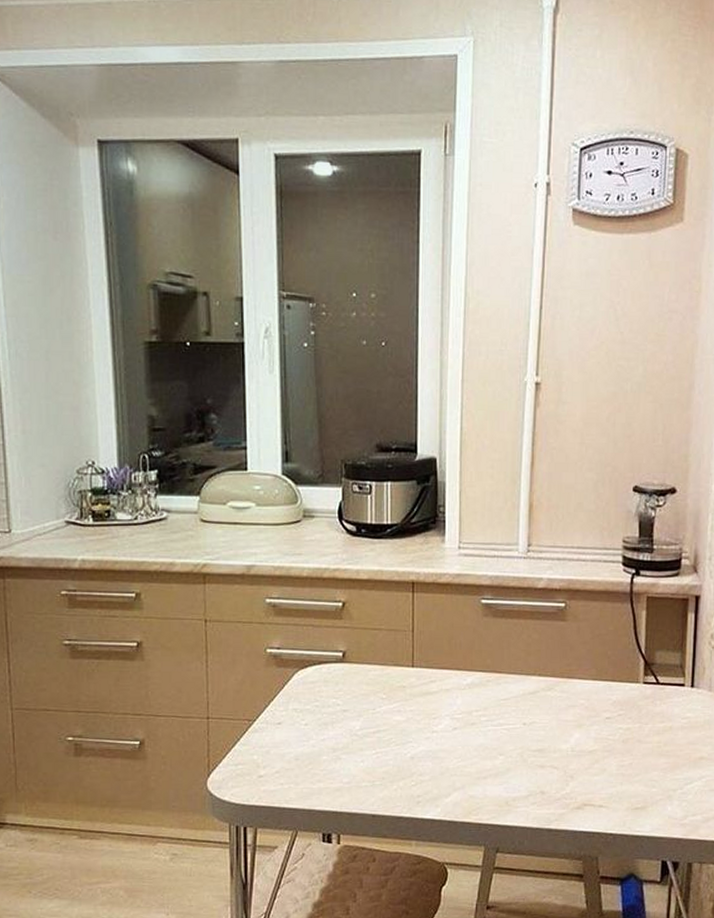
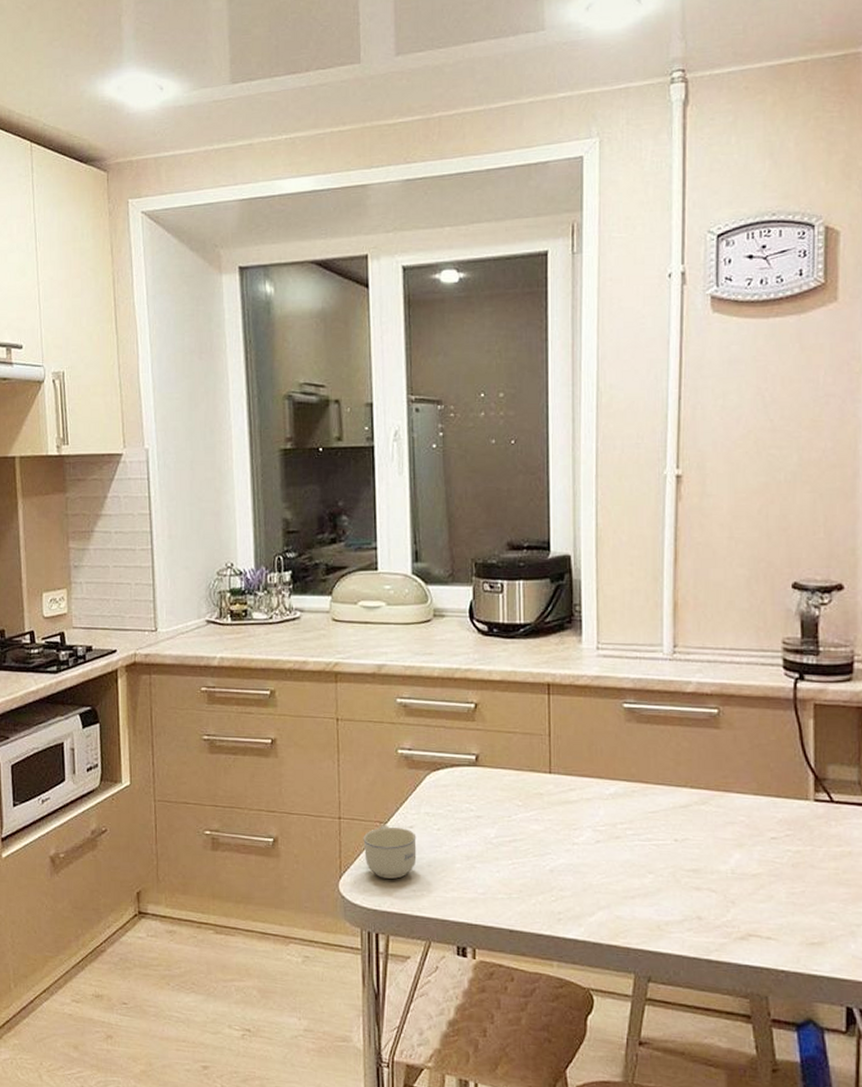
cup: none [232,723,285,774] -> present [363,825,417,879]

